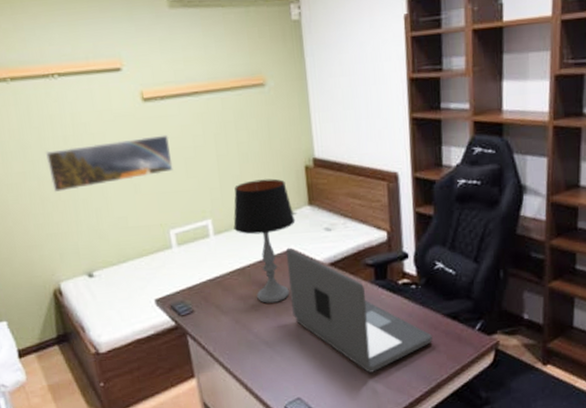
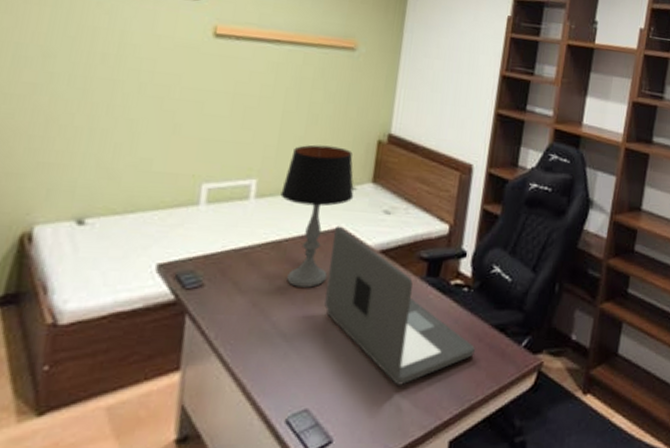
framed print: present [46,134,173,193] -> none [66,65,233,119]

